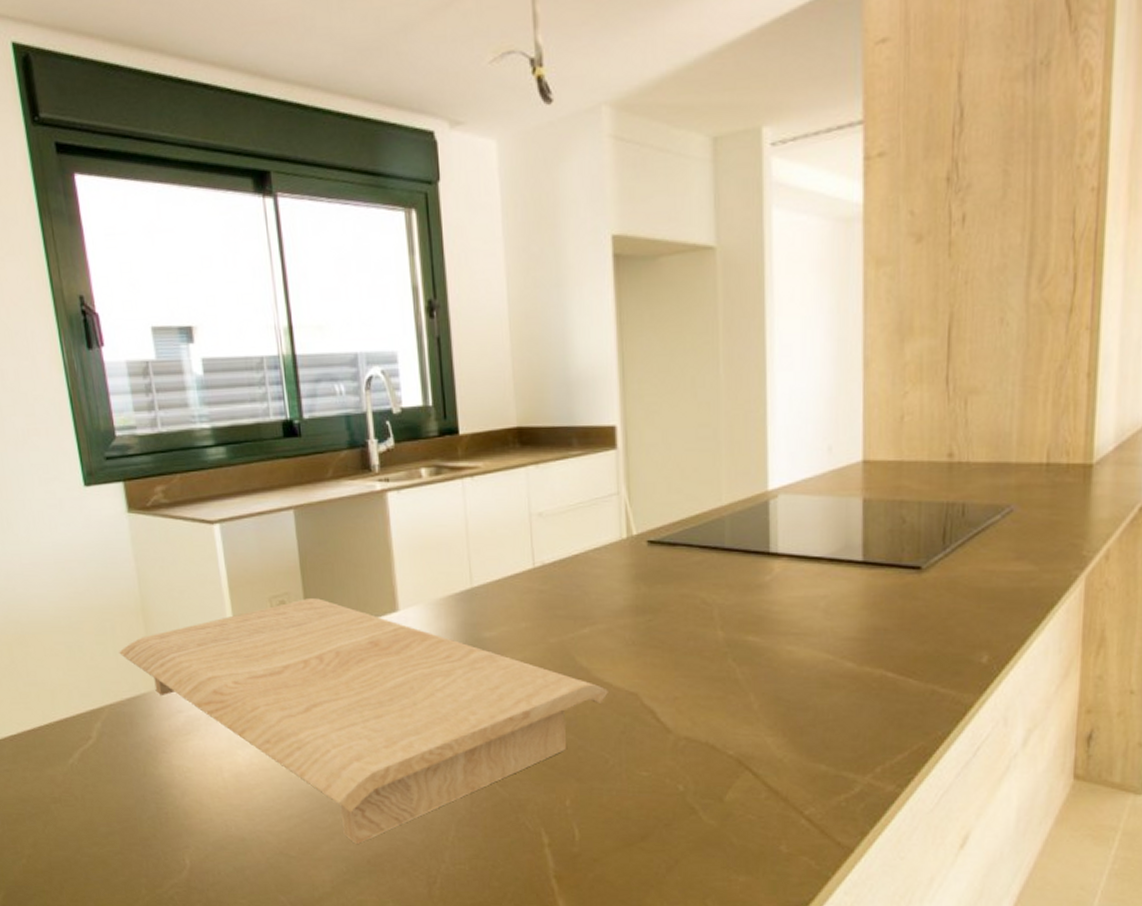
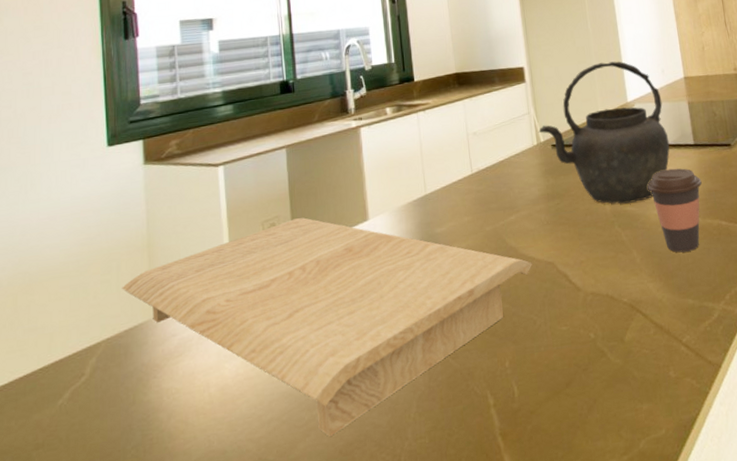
kettle: none [629,428,825,631] -> present [538,61,670,204]
coffee cup: none [781,592,866,705] -> present [647,168,702,253]

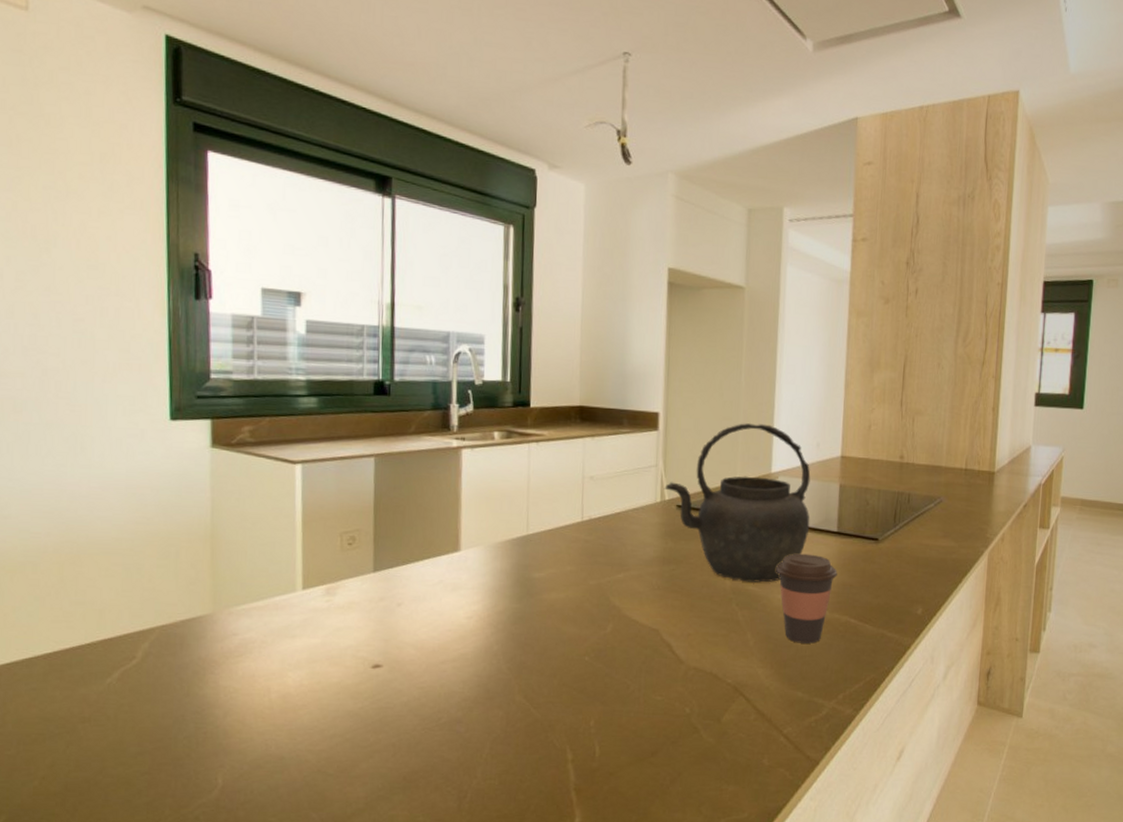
cutting board: present [122,217,532,436] -> none [180,535,635,761]

